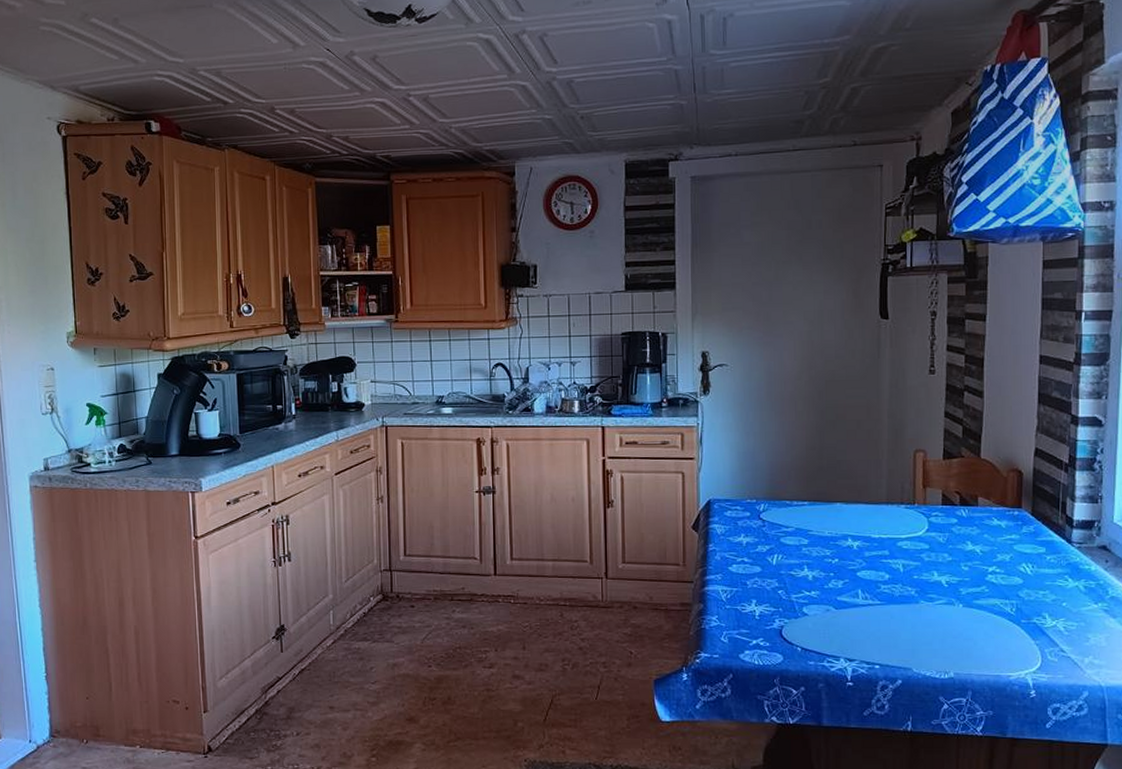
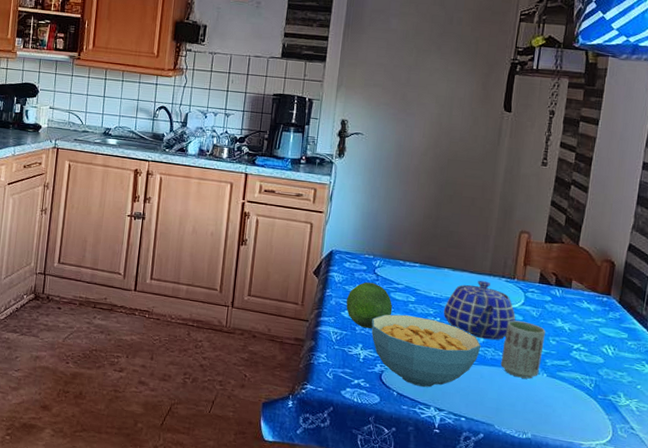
fruit: none [733,530,785,582] -> present [346,282,393,329]
cereal bowl: none [763,560,887,638] -> present [371,314,481,388]
teapot: none [841,510,922,575] -> present [443,280,516,340]
cup: none [911,550,956,612] -> present [500,320,546,379]

